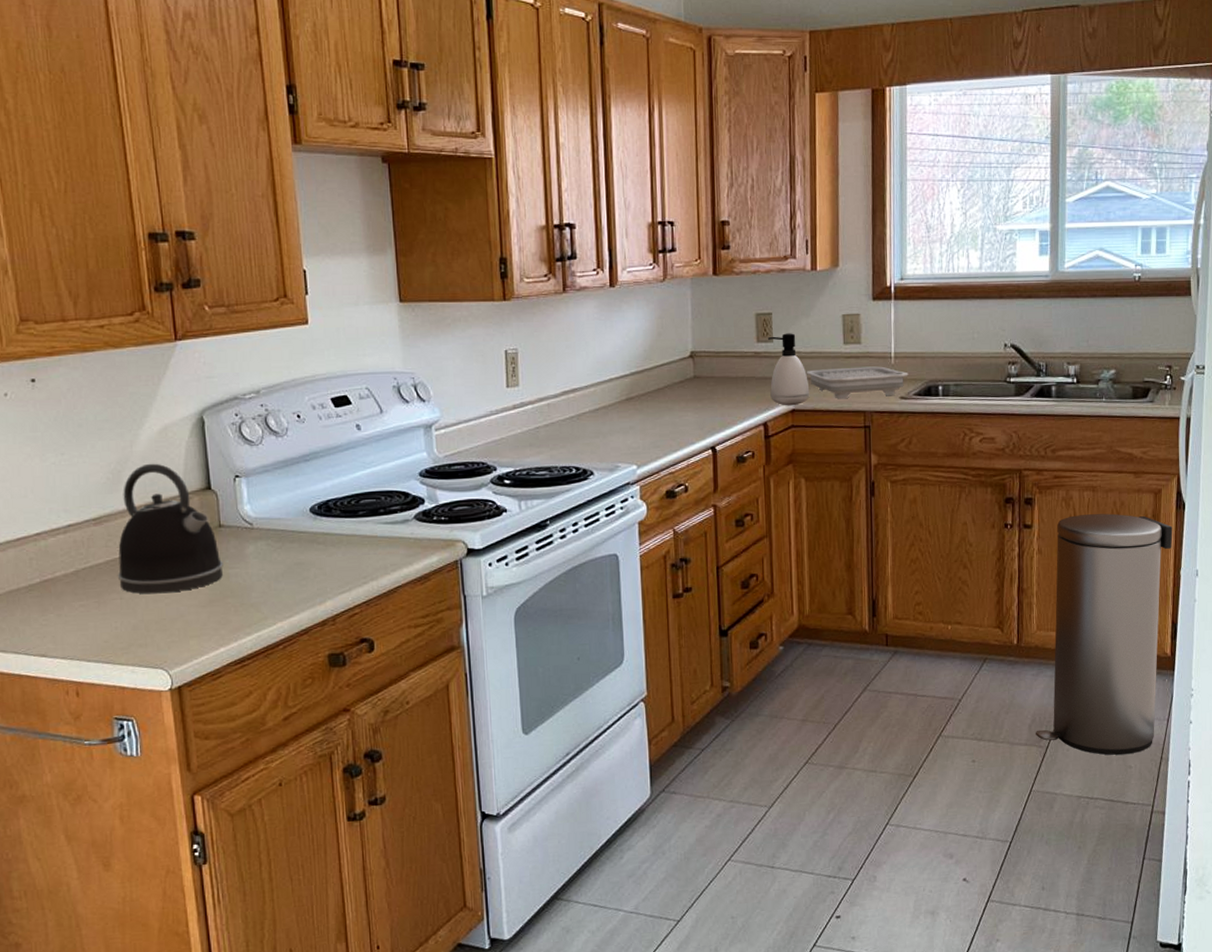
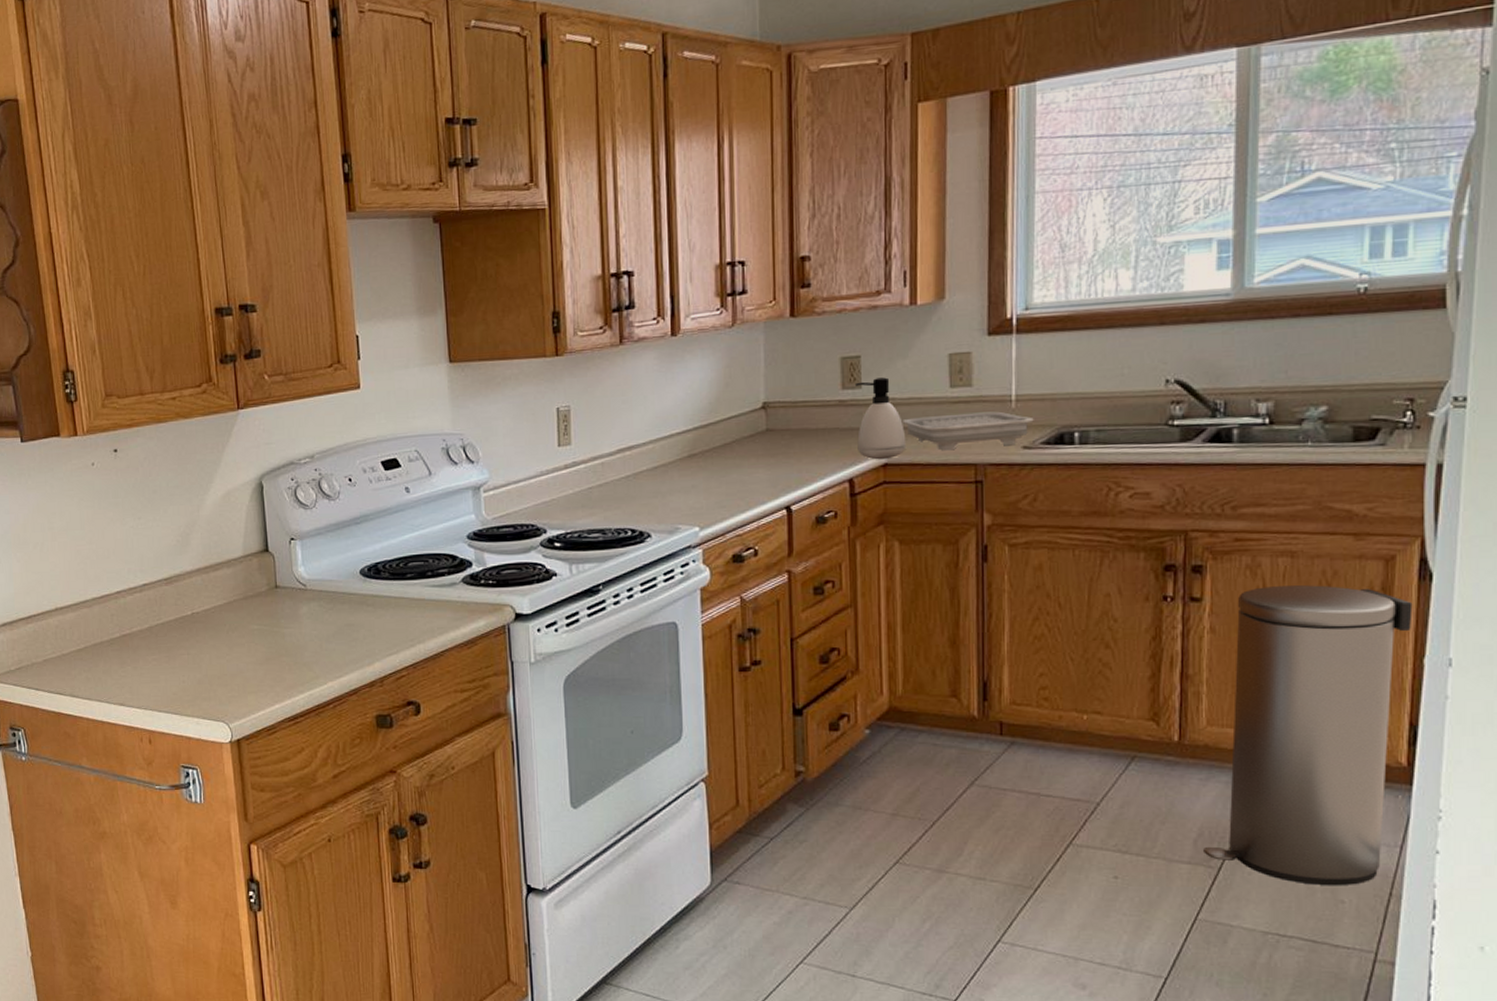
kettle: present [117,463,223,594] -> none [185,526,279,651]

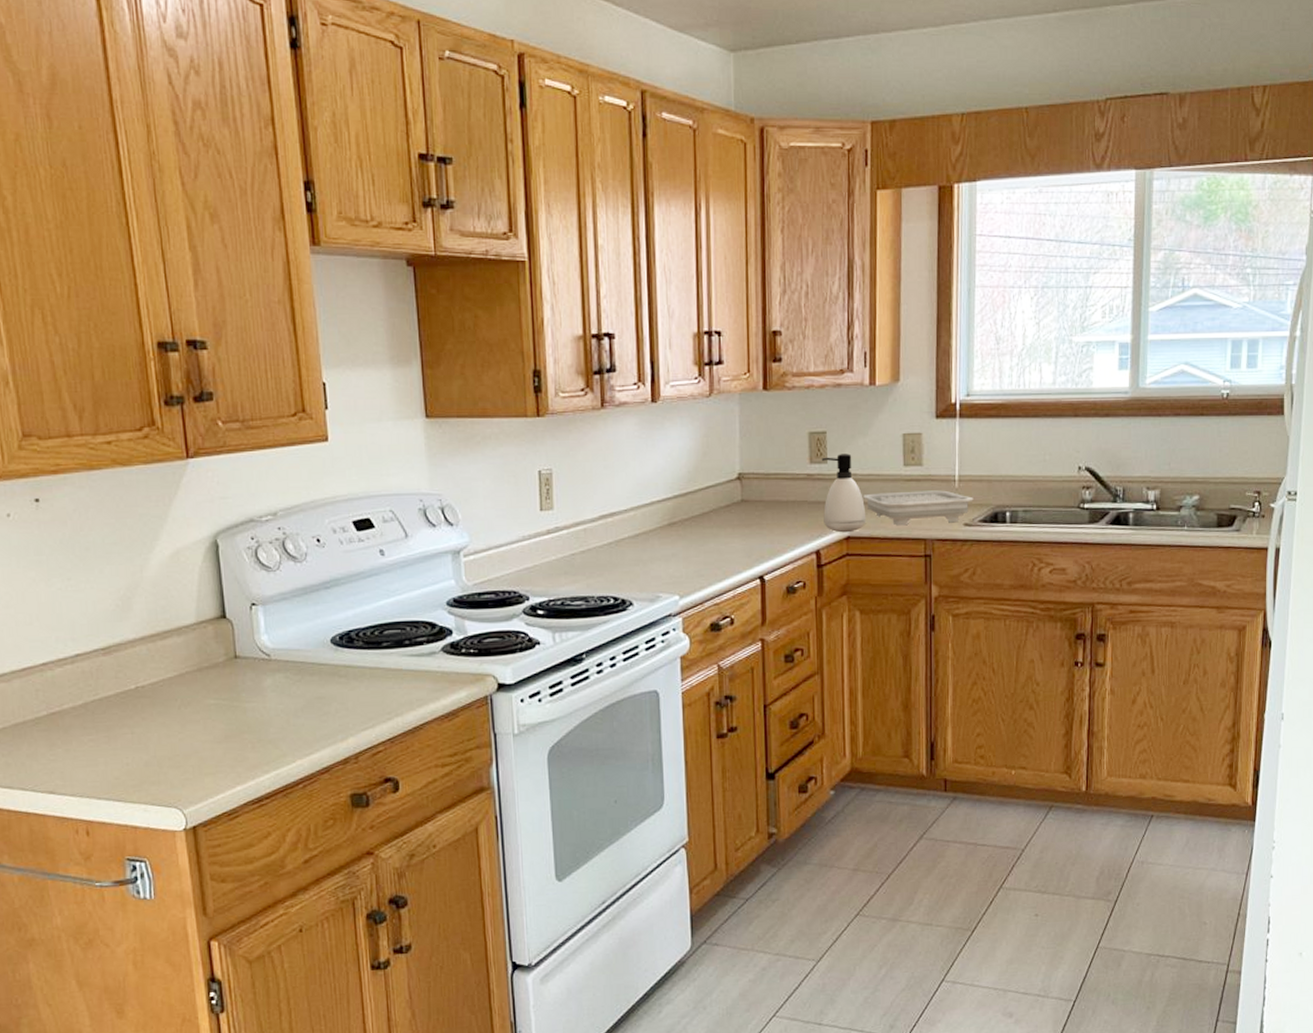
pedal bin: present [1204,585,1413,885] -> none [1104,651,1257,911]

